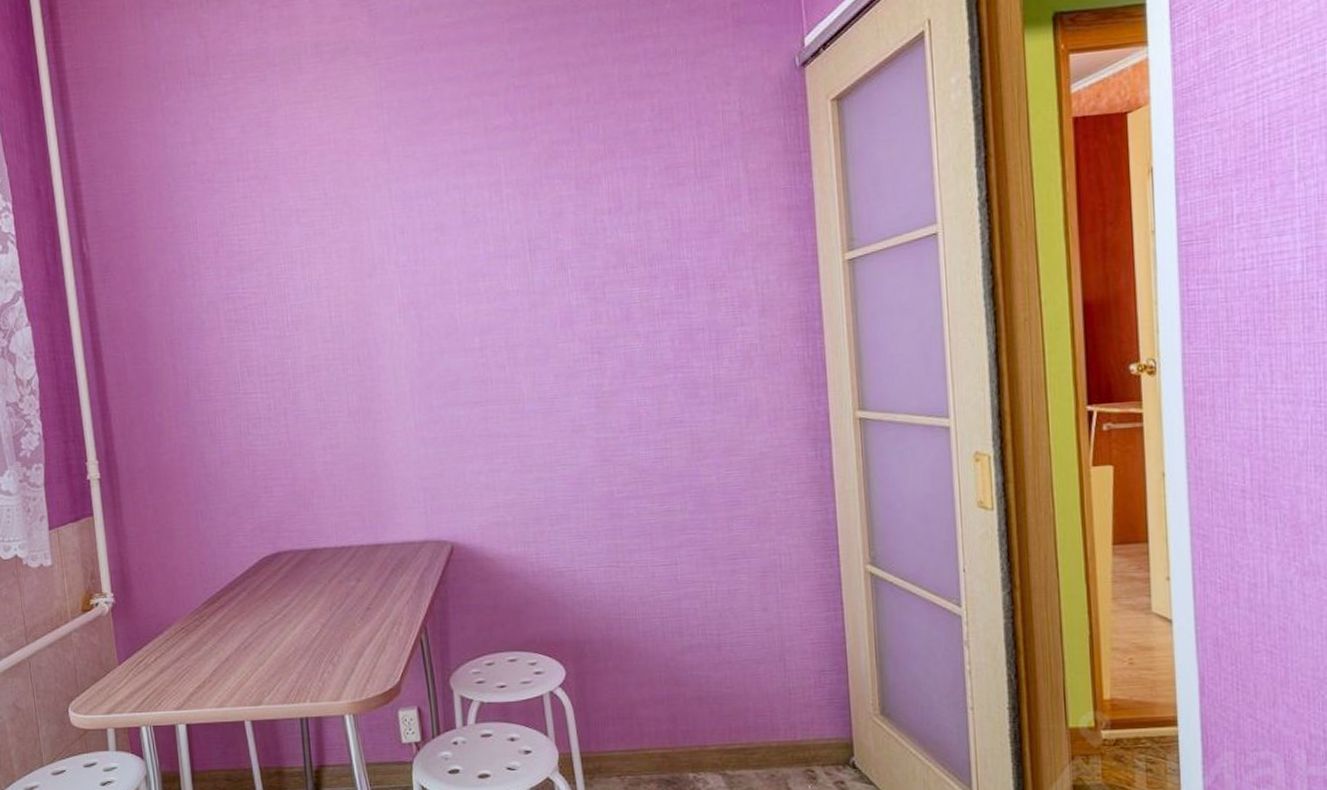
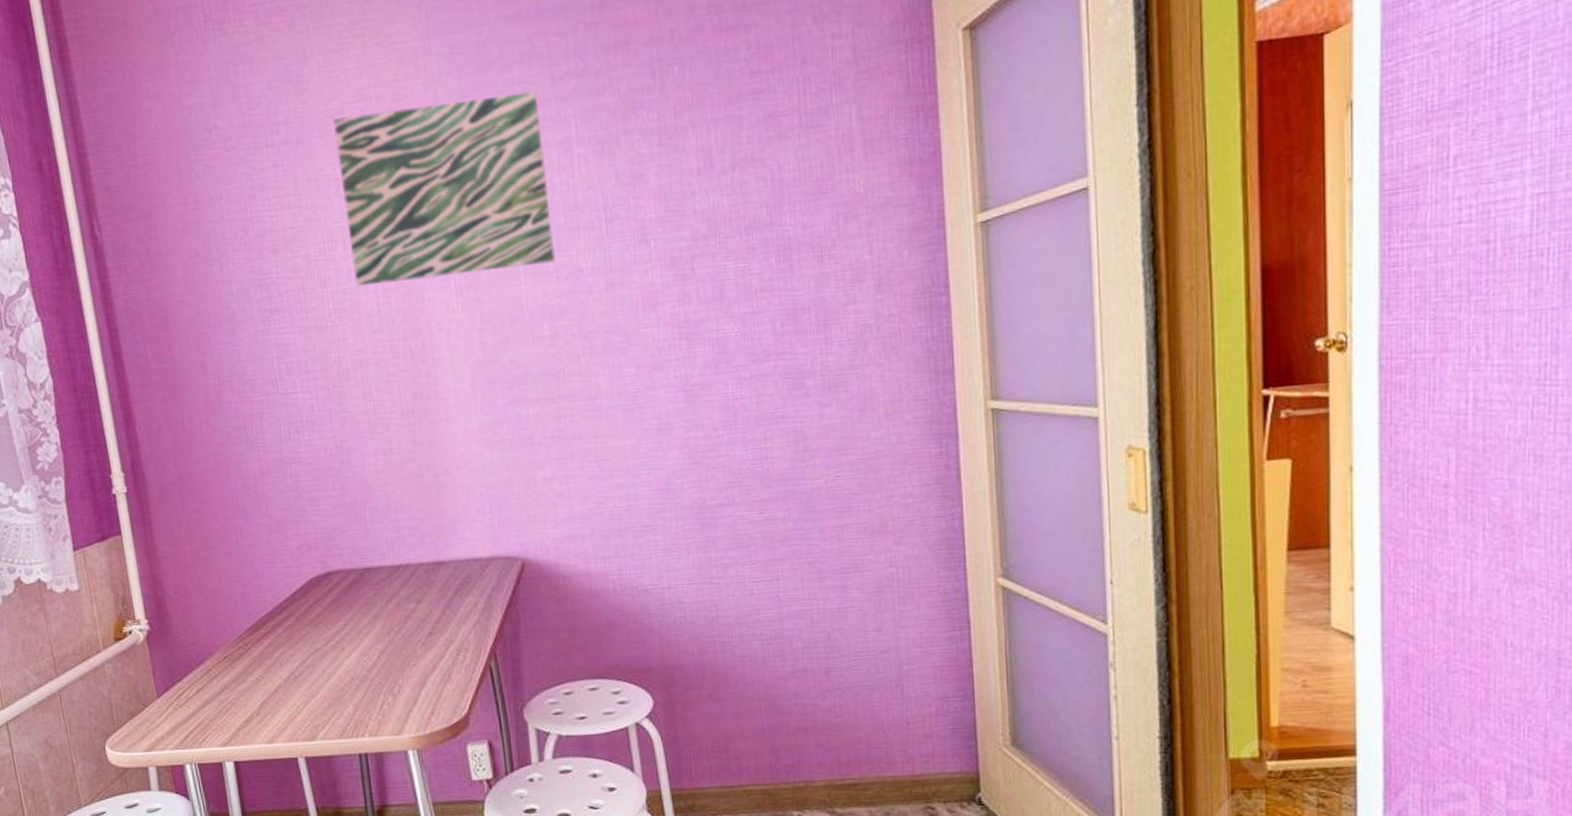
wall art: none [297,141,486,301] -> present [333,92,555,286]

